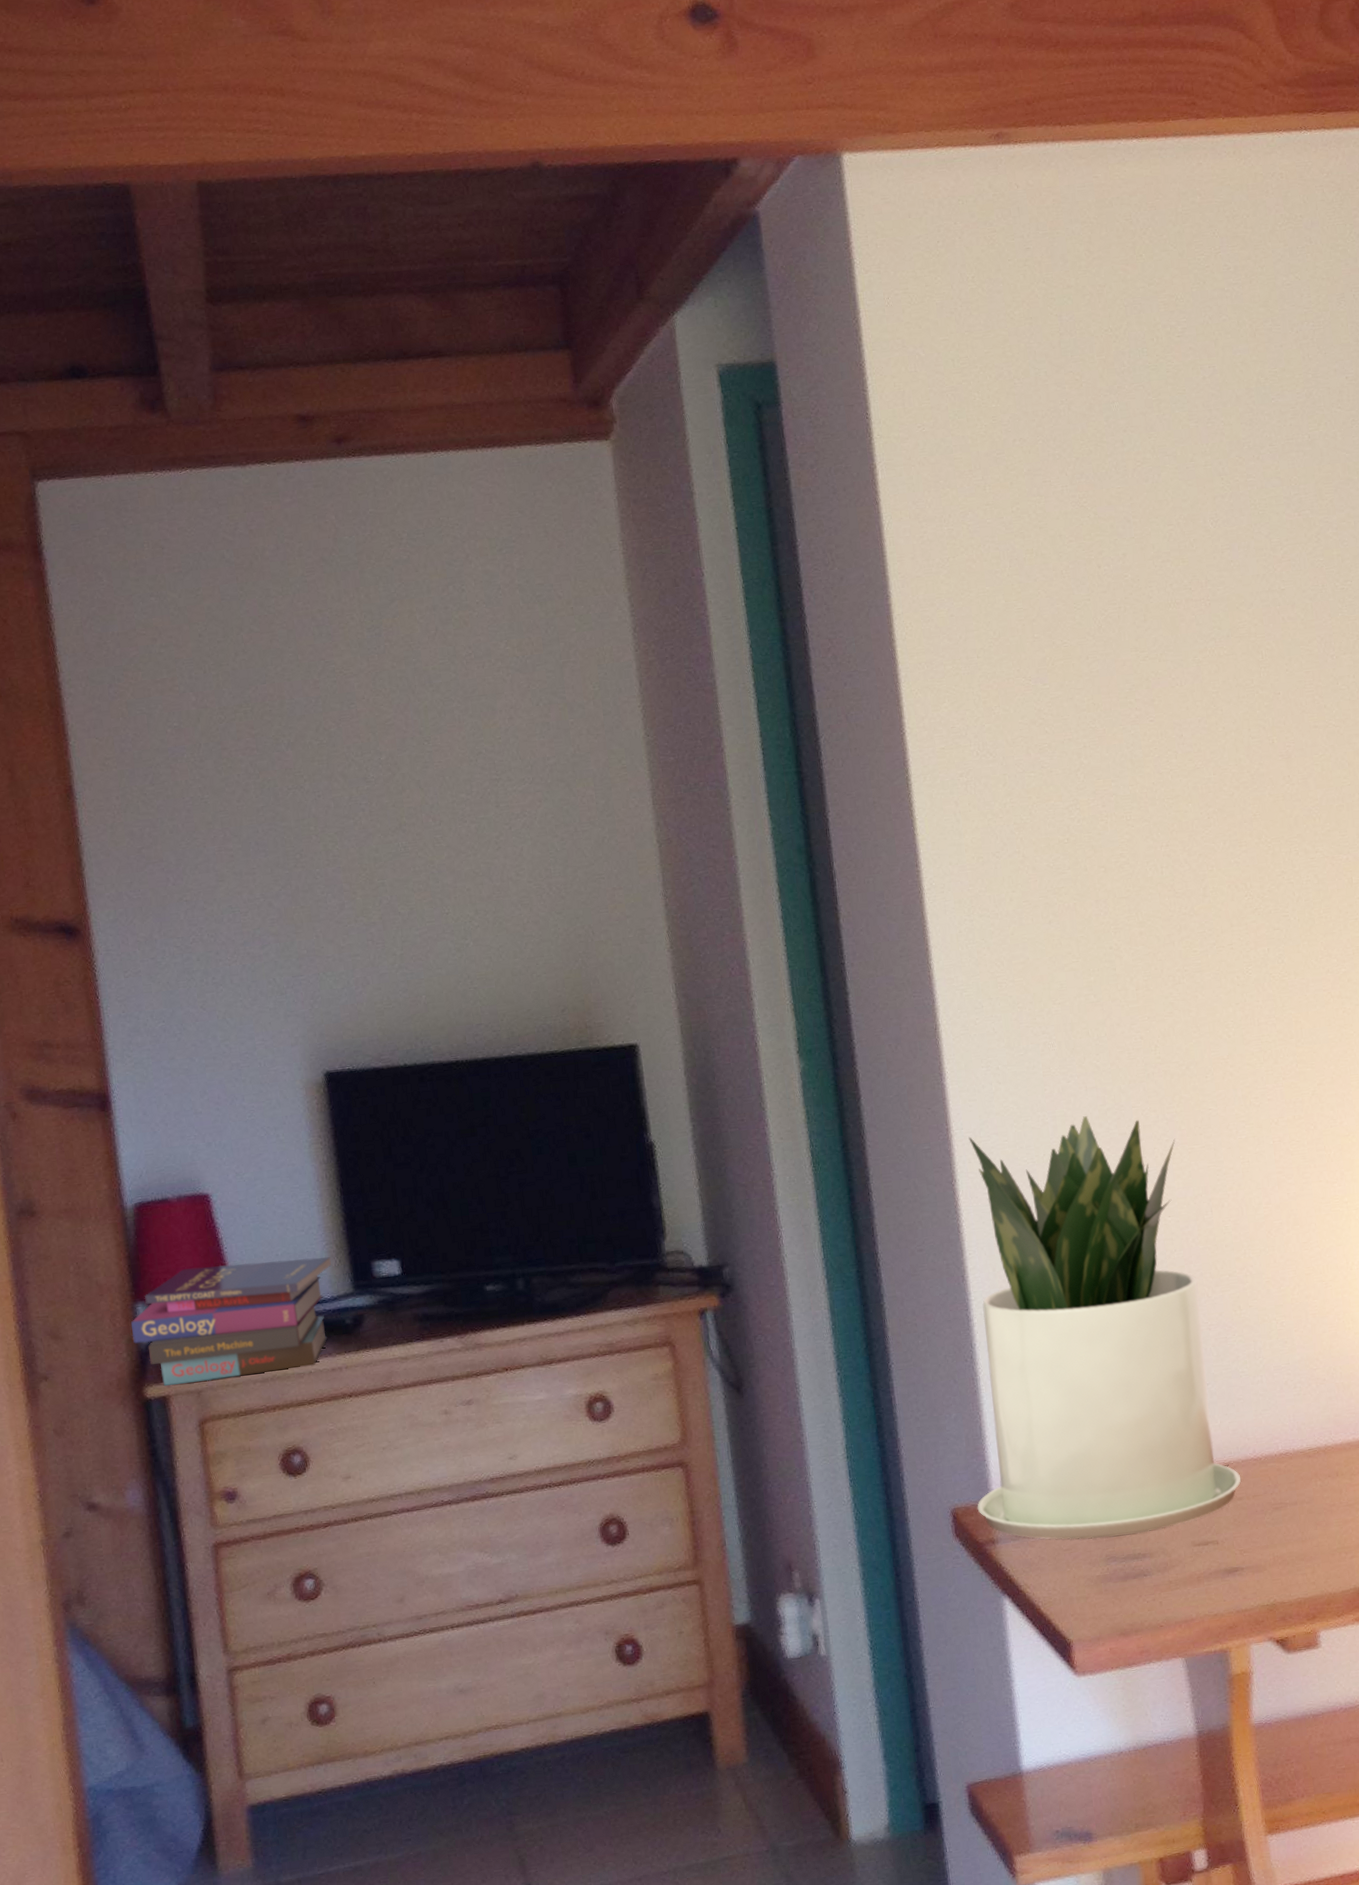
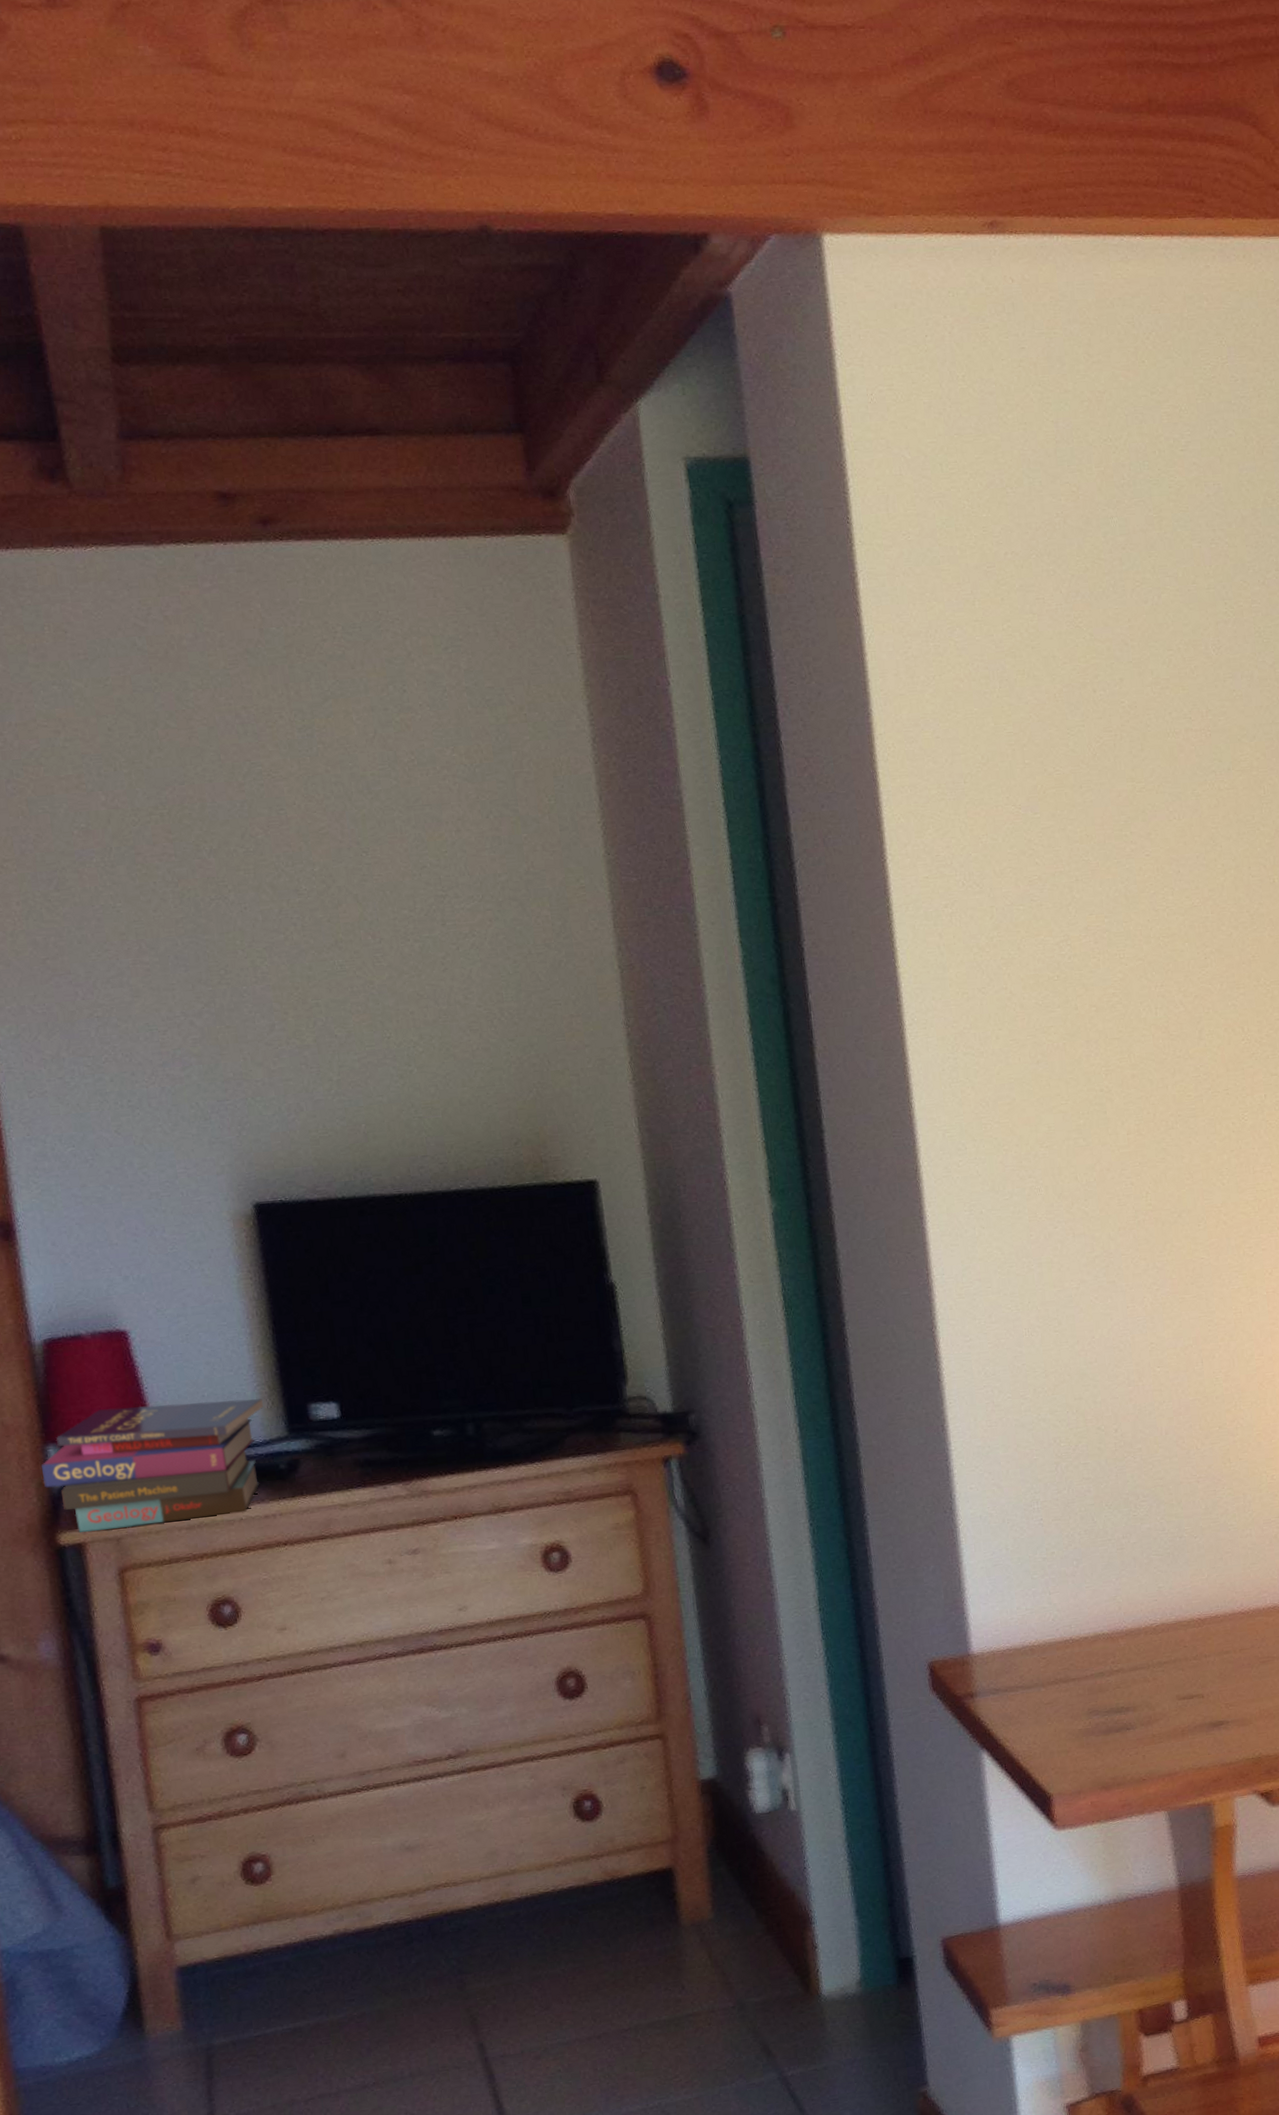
planter: present [968,1116,1242,1540] -> none [950,1263,1228,1694]

